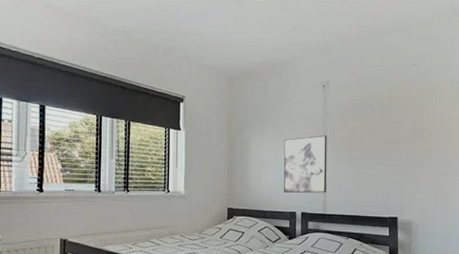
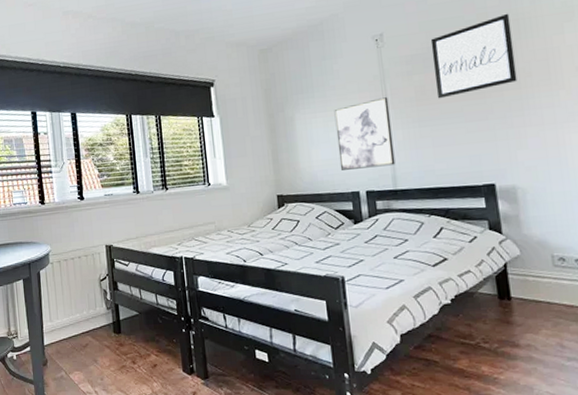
wall art: none [364,83,422,143] -> present [430,13,518,99]

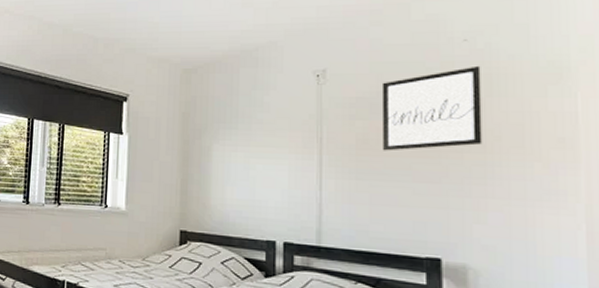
wall art: present [334,97,396,170] -> none [257,140,323,218]

